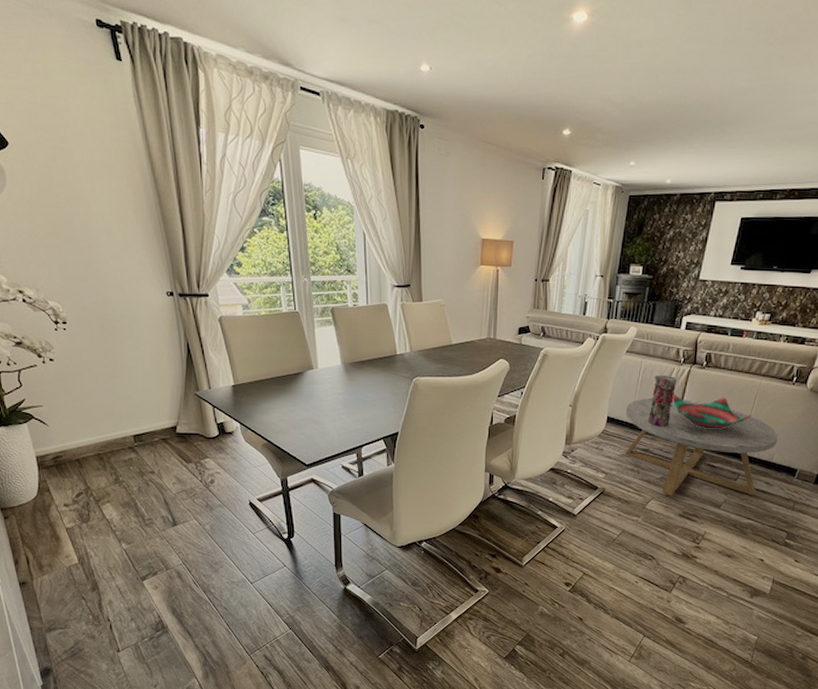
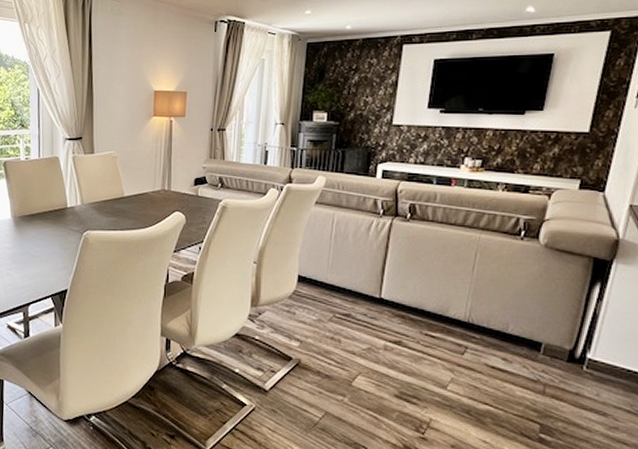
coffee table: present [625,397,779,496] -> none [319,254,512,375]
vase: present [648,375,677,428] -> none [347,228,378,289]
decorative bowl: present [672,393,752,431] -> none [374,249,474,293]

